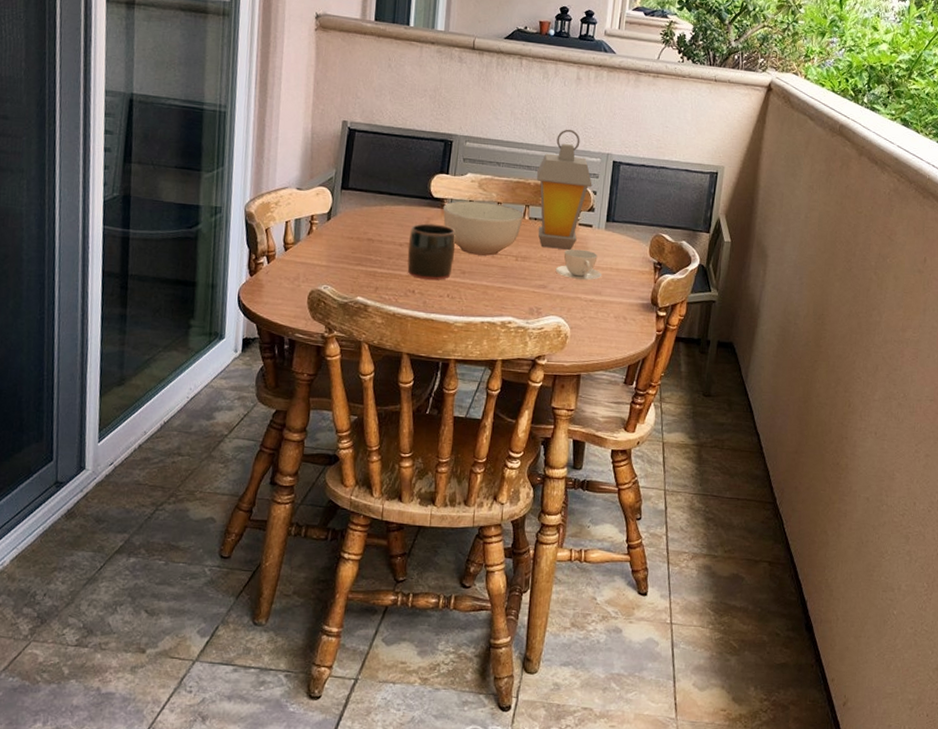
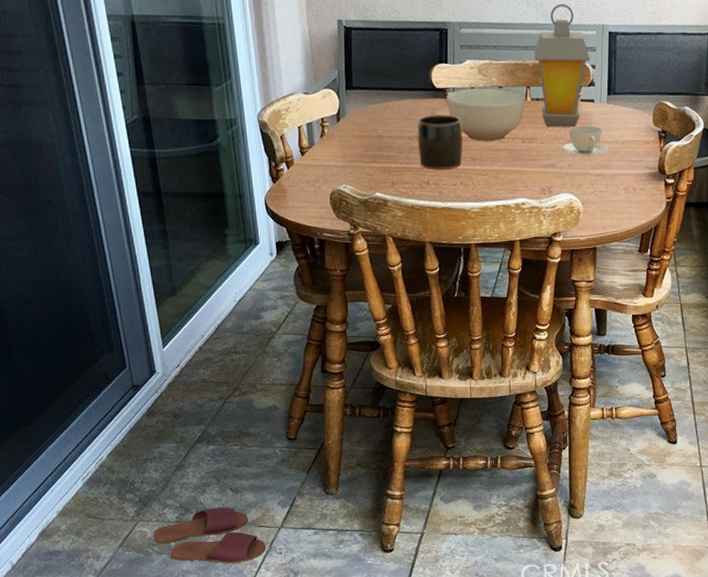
slippers: none [45,631,175,701] -> present [153,507,266,564]

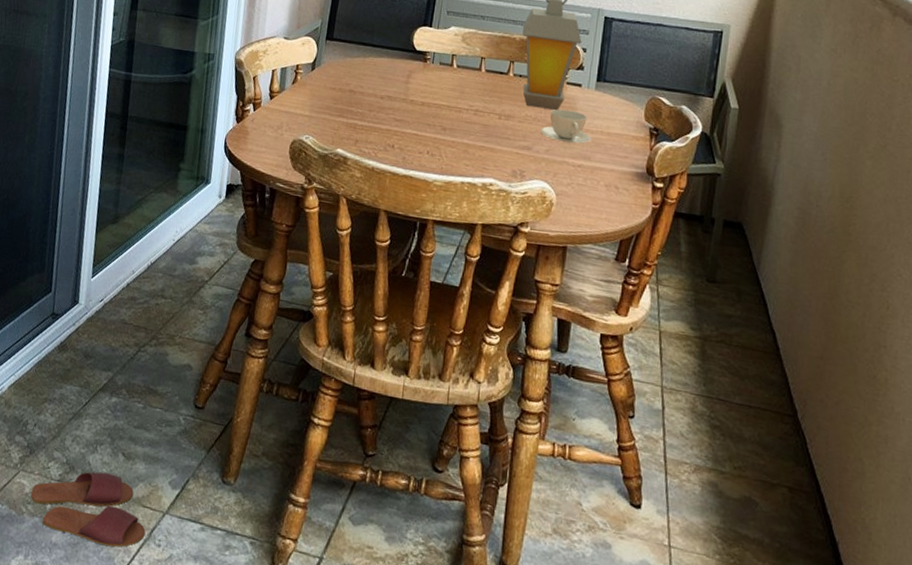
mug: present [417,114,463,170] -> none [387,76,437,136]
bowl: present [446,87,526,141] -> none [425,54,508,113]

